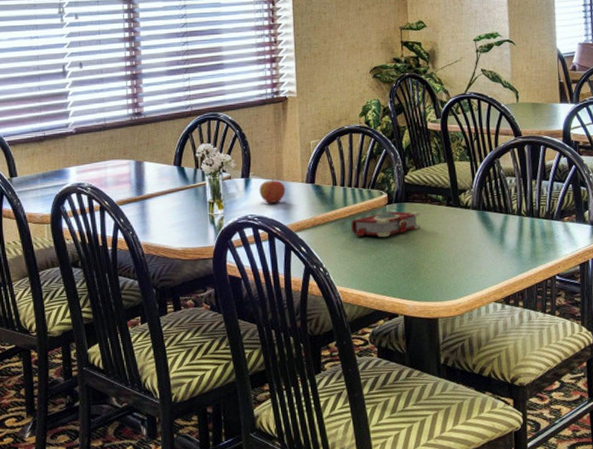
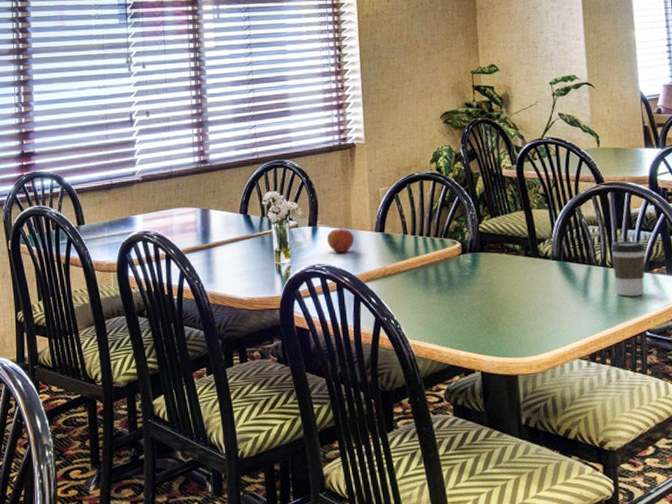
book: present [351,211,421,237] -> none [423,261,497,288]
coffee cup: none [526,191,557,243] -> present [610,241,645,297]

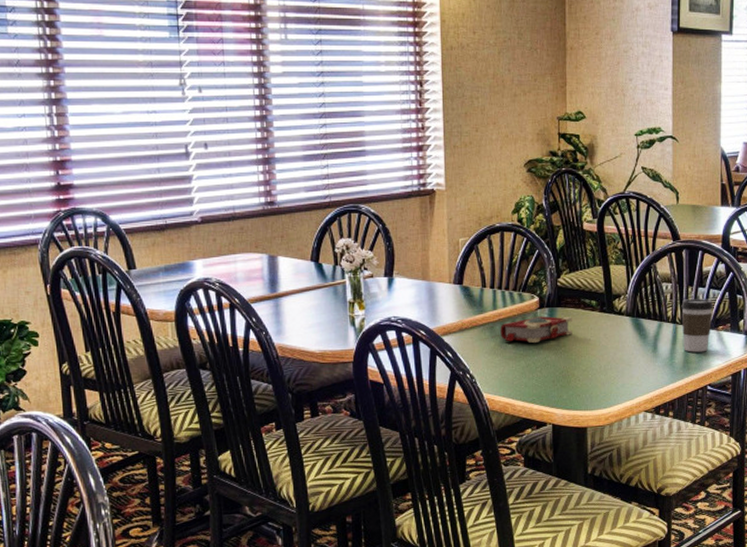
apple: present [326,225,355,252] -> none [403,277,432,305]
book: none [423,261,497,288] -> present [500,316,572,343]

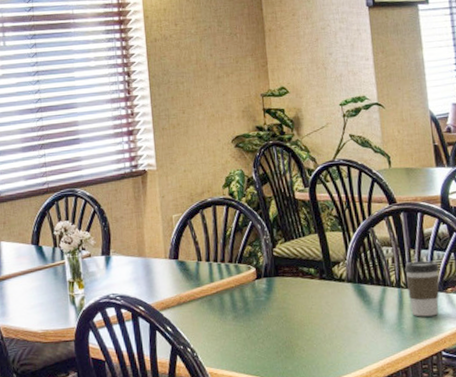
book: present [500,316,572,343] -> none [218,286,293,314]

